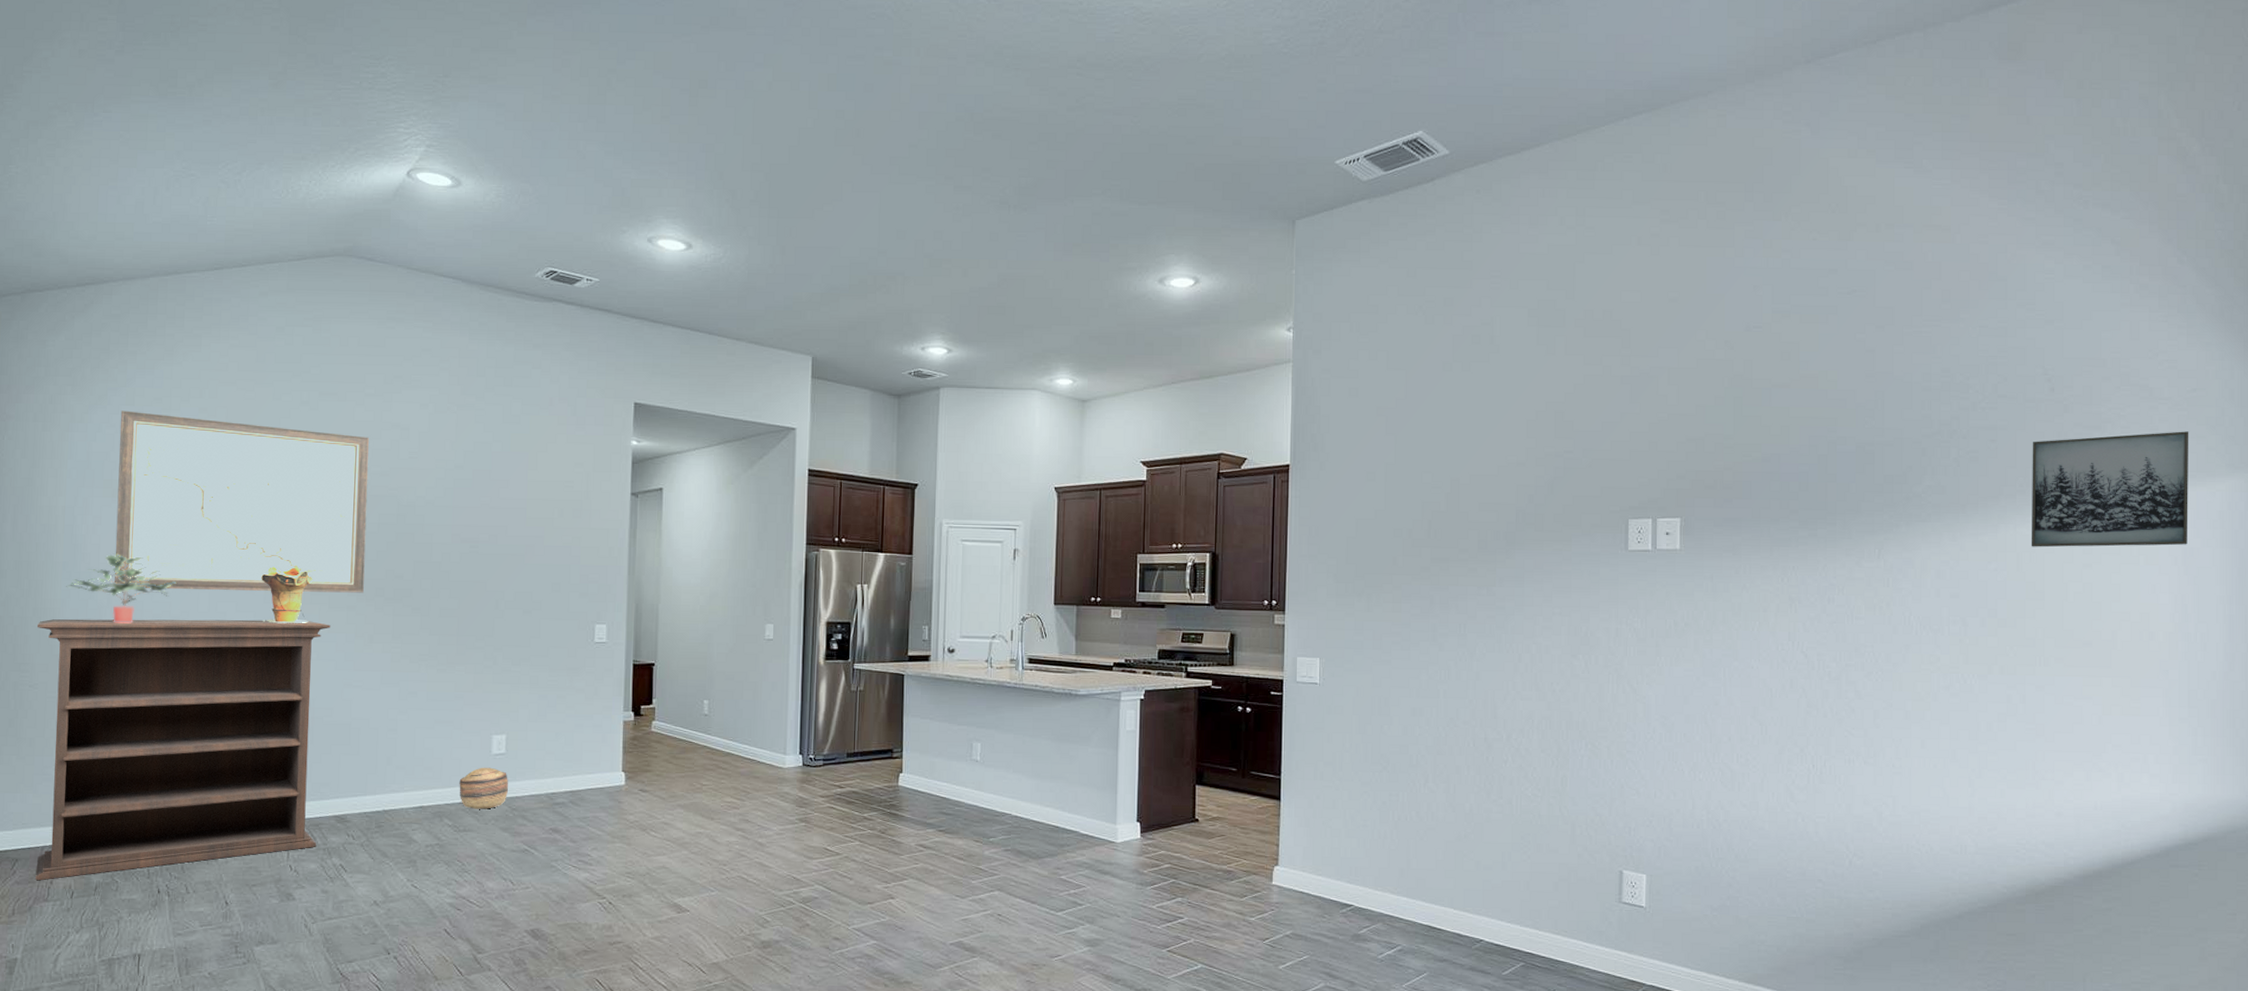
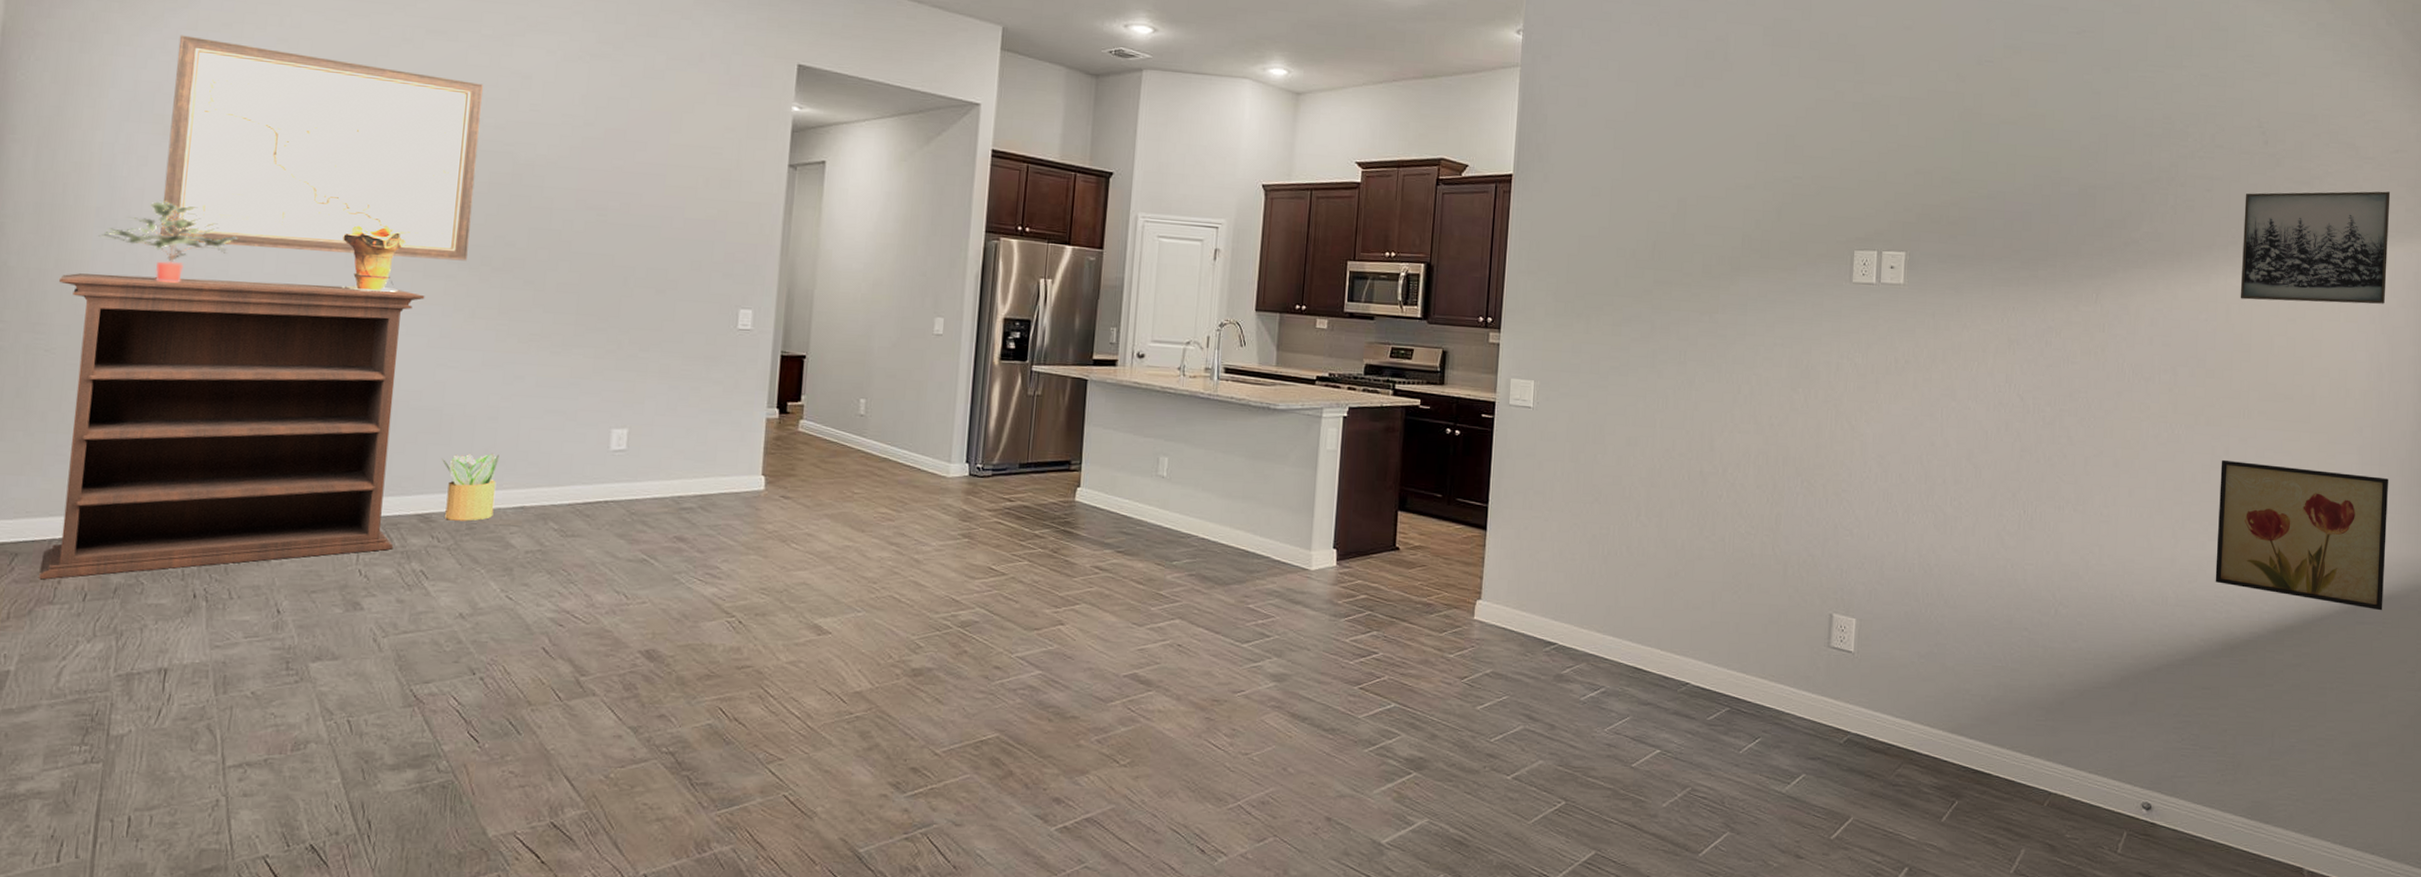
potted plant: none [352,760,399,821] -> present [441,453,499,521]
basket: present [459,767,508,809] -> none [569,464,628,513]
wall art: none [2016,707,2199,853] -> present [2215,459,2388,611]

